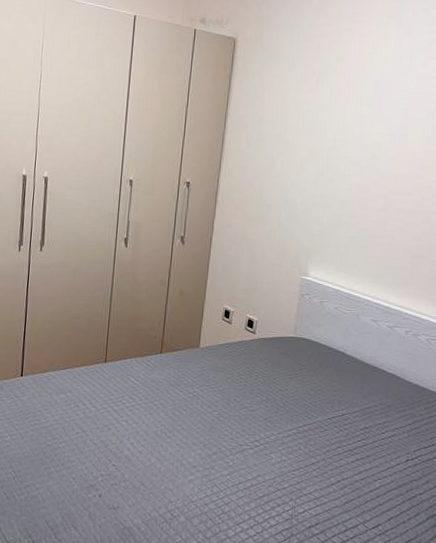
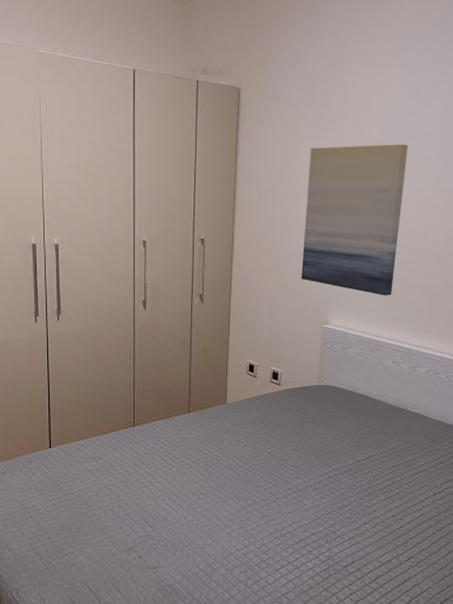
wall art: none [283,100,400,253] -> present [301,144,408,296]

